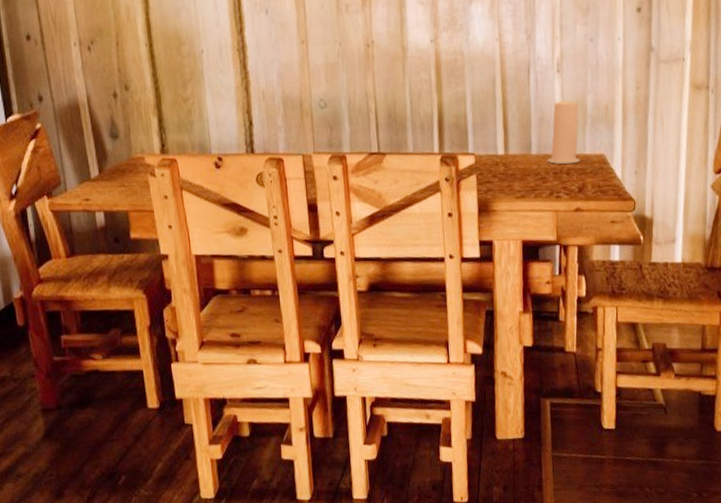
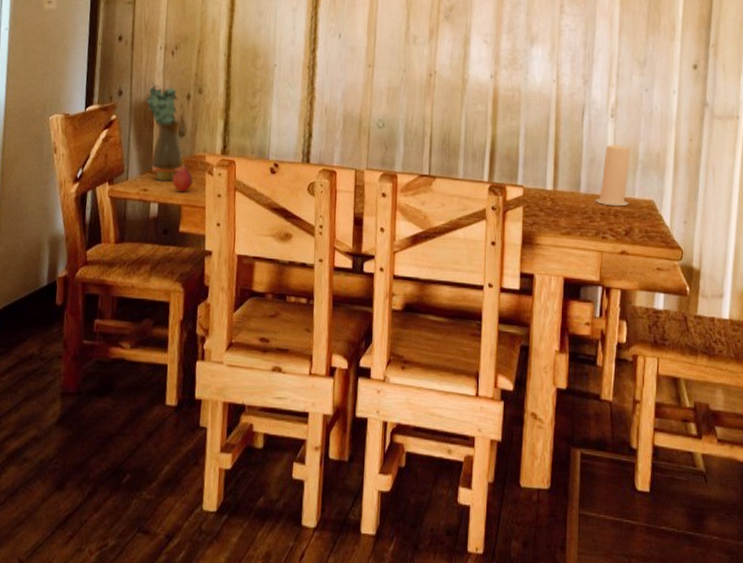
vase: none [69,83,122,189] -> present [145,82,183,182]
fruit: none [113,160,136,197] -> present [172,156,193,191]

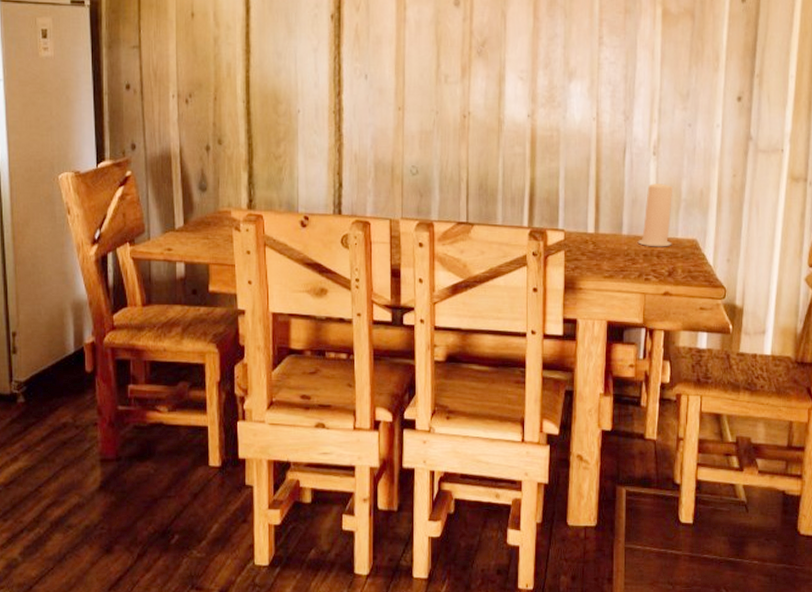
vase: present [145,82,183,182] -> none [161,134,207,240]
fruit: present [172,156,193,191] -> none [197,213,220,249]

